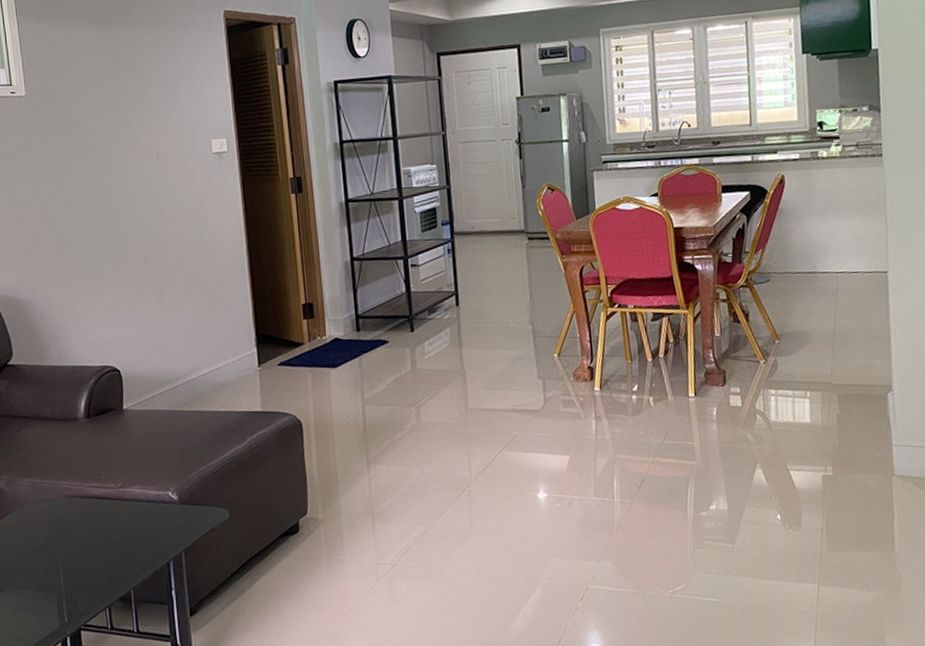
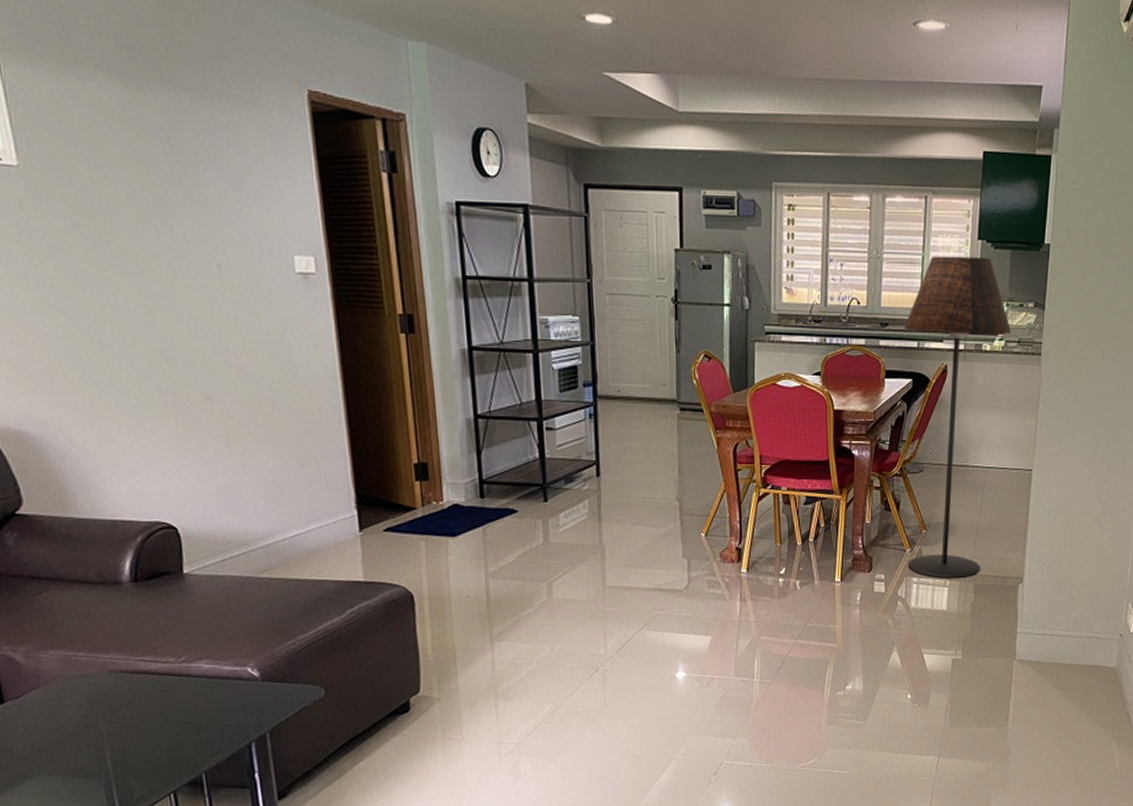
floor lamp: none [736,69,848,390] -> present [905,256,1012,578]

